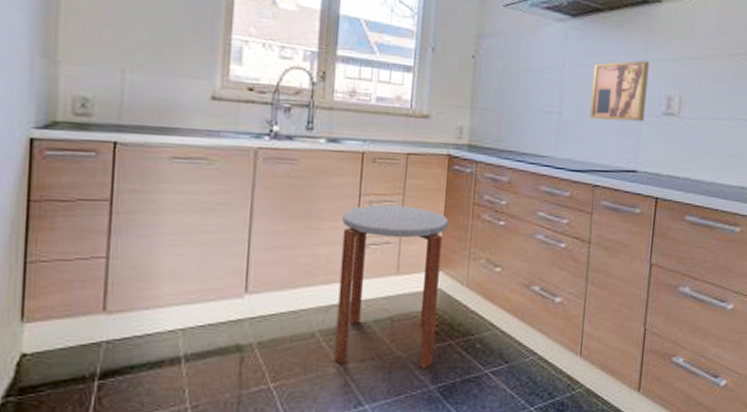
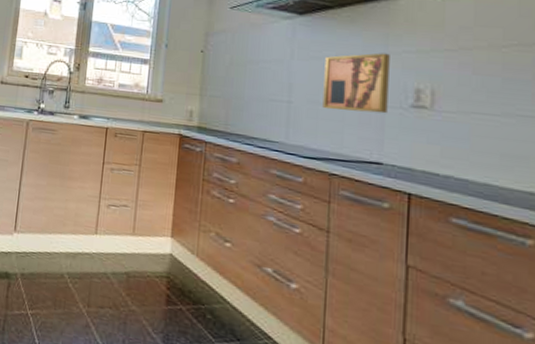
side table: present [334,205,449,369] -> none [78,172,180,328]

